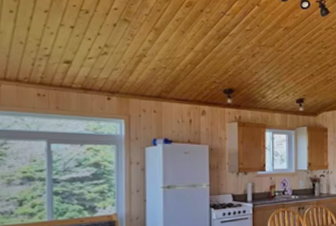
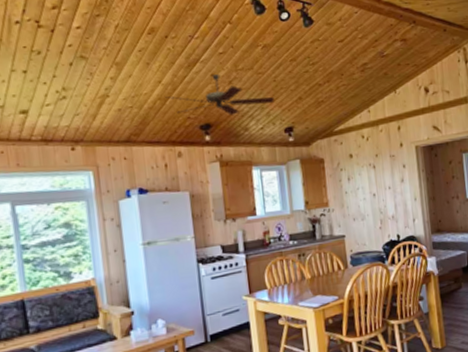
ceiling fan: none [196,47,290,84] -> present [165,74,274,115]

